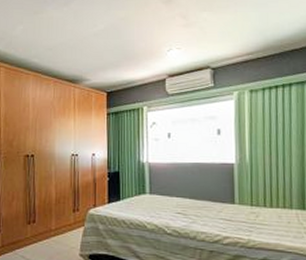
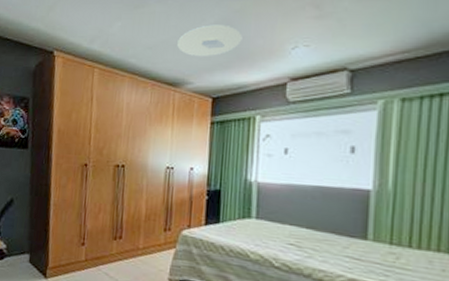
ceiling light: none [74,30,128,58] -> present [177,24,243,57]

